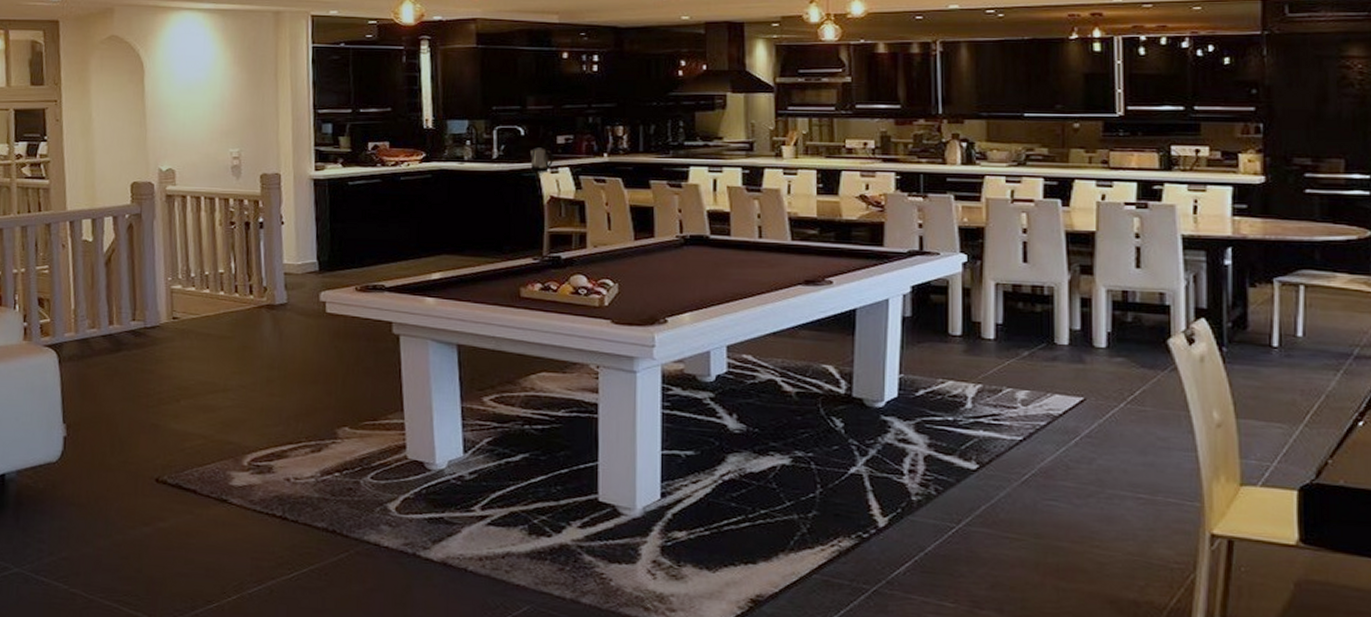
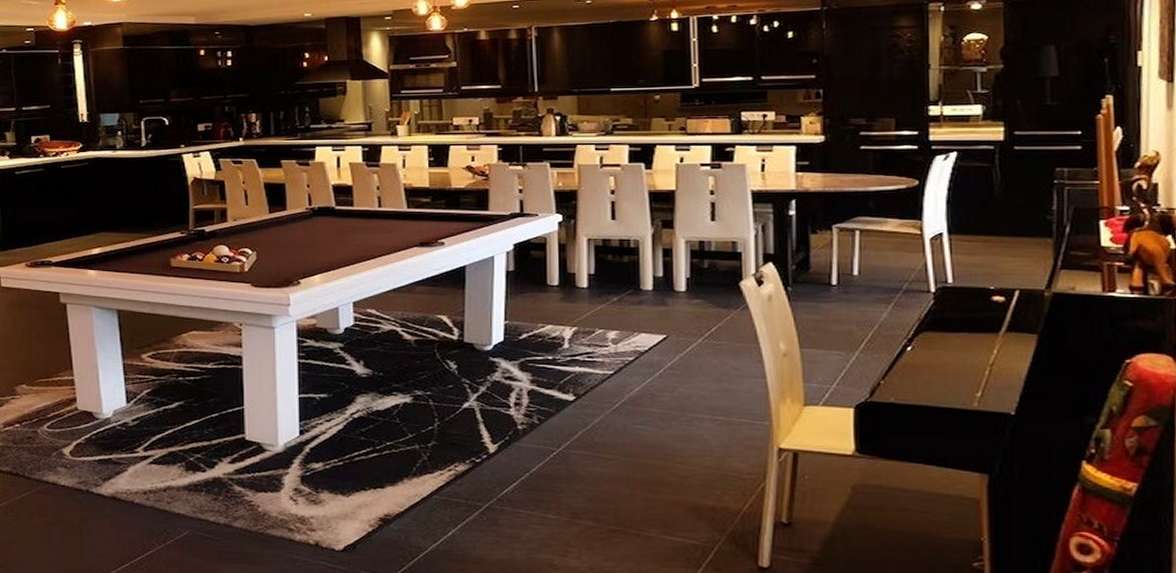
kettle: present [530,147,553,173] -> none [175,135,195,158]

